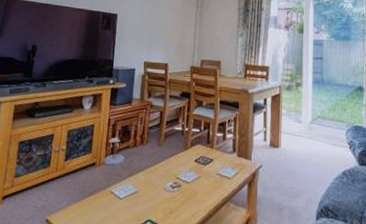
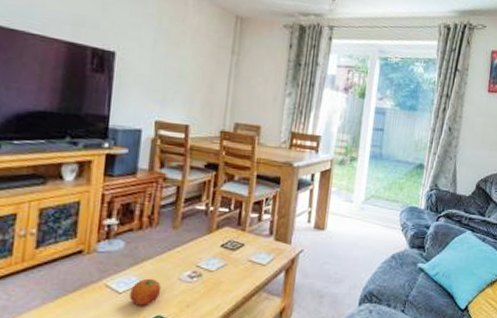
fruit: none [128,187,151,211] -> present [130,278,162,306]

